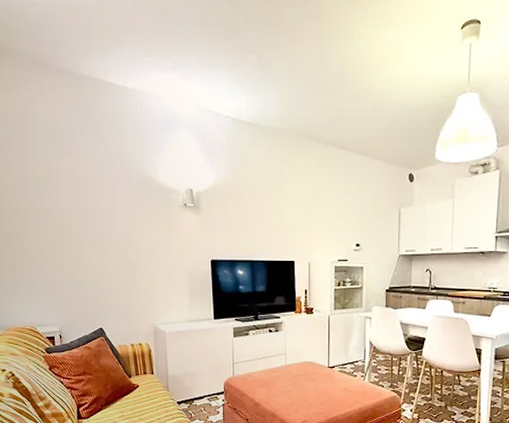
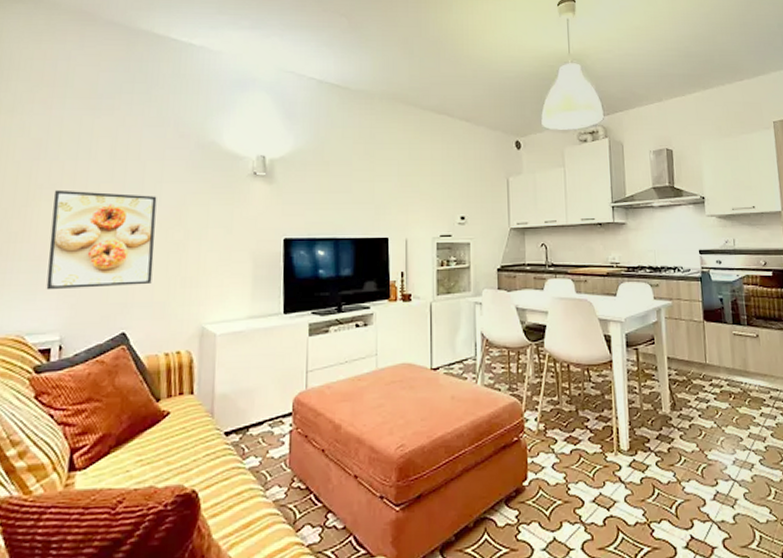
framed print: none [39,218,116,295] -> present [46,190,157,290]

